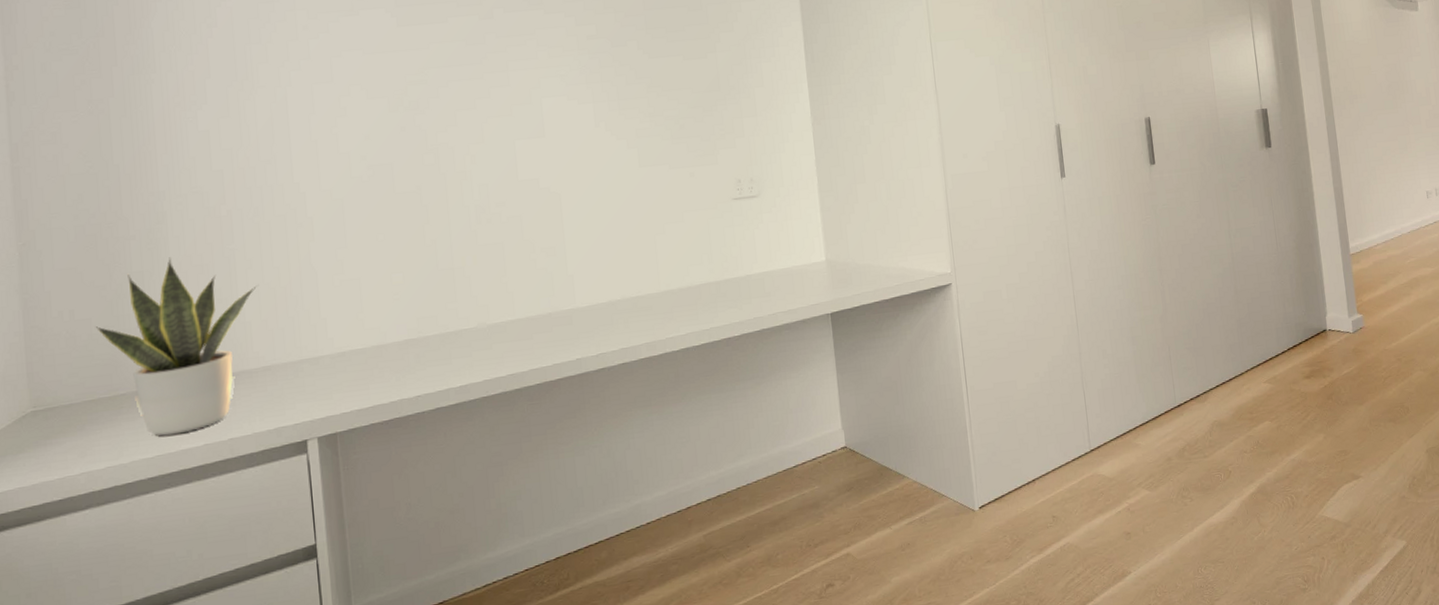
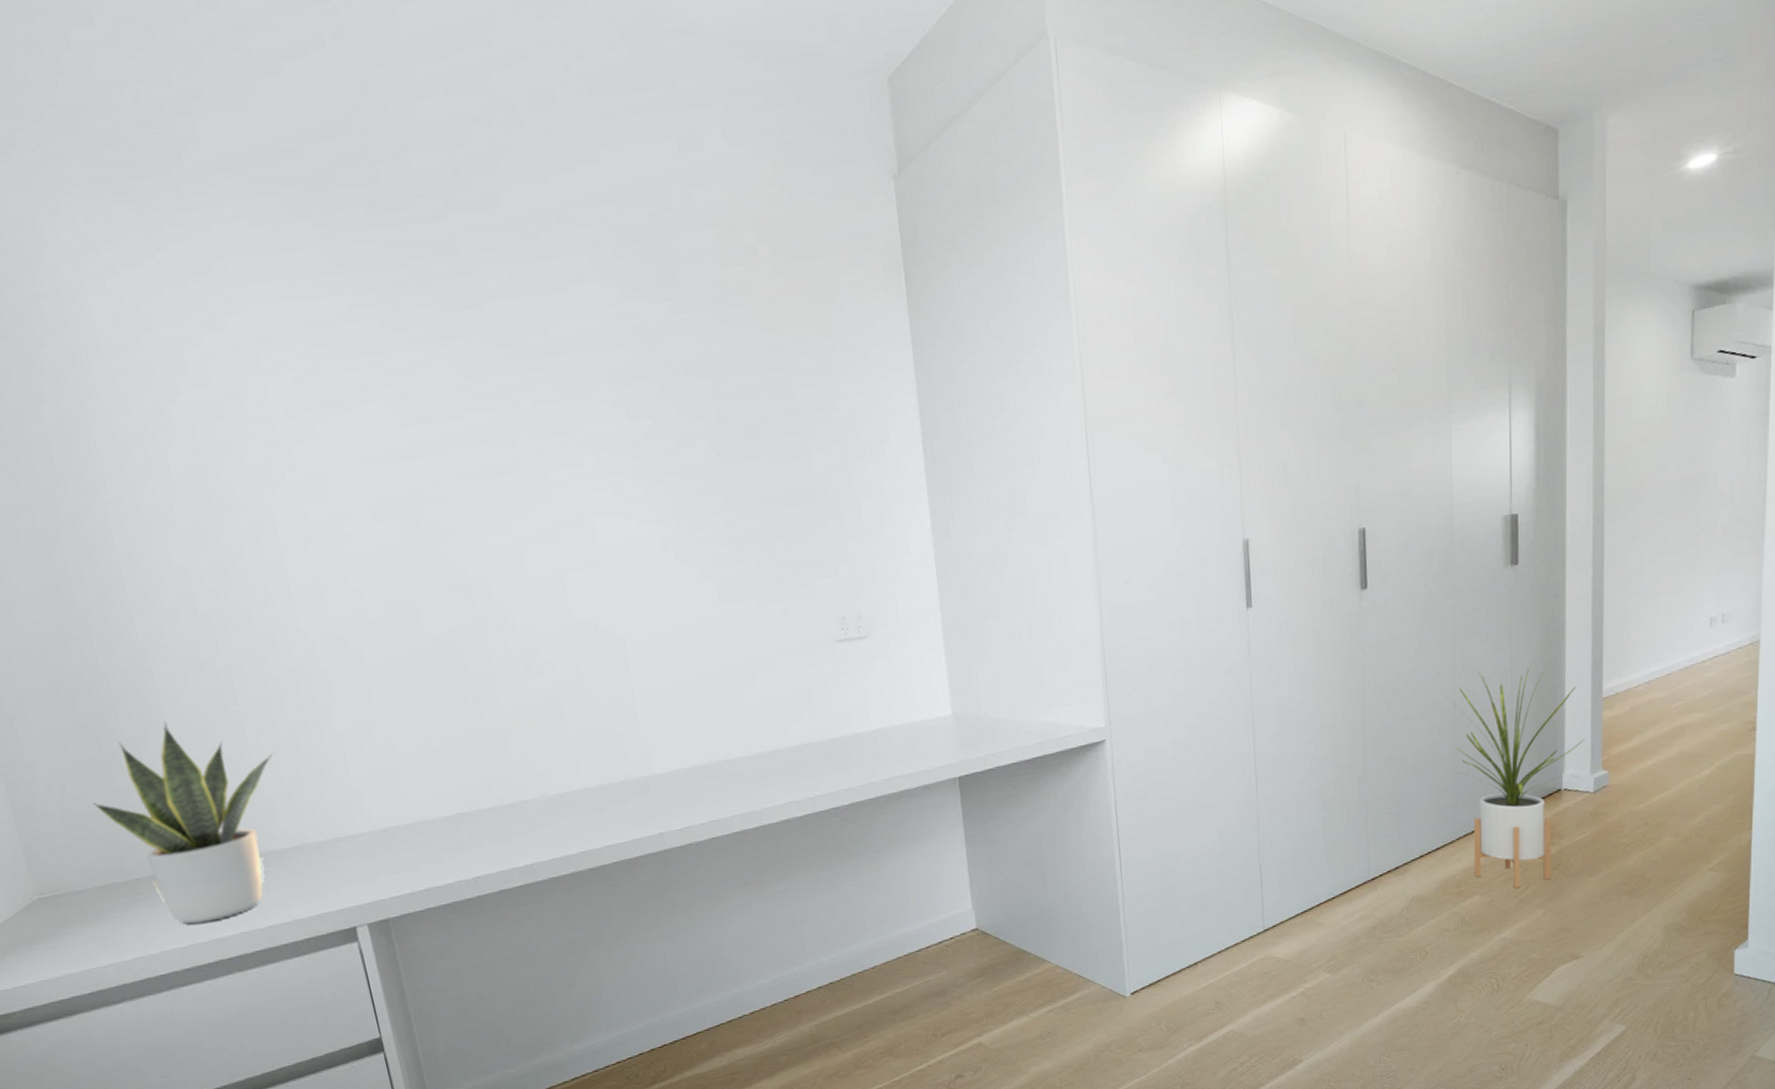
house plant: none [1226,228,1342,416] -> present [1447,667,1585,889]

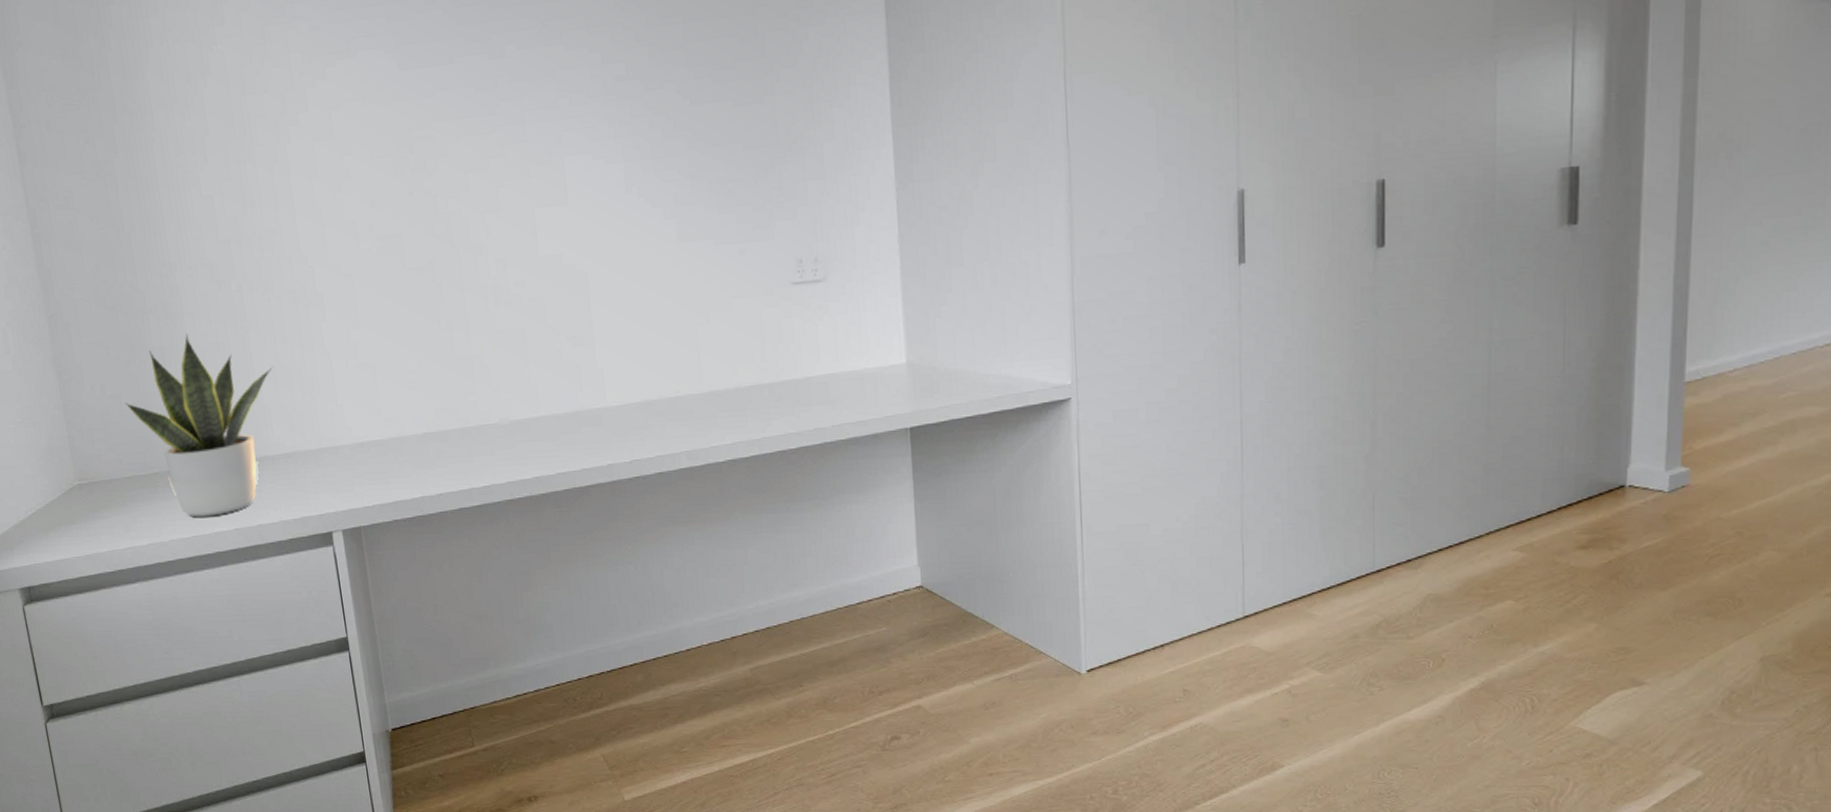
house plant: present [1447,667,1585,889] -> none [1480,342,1660,597]

